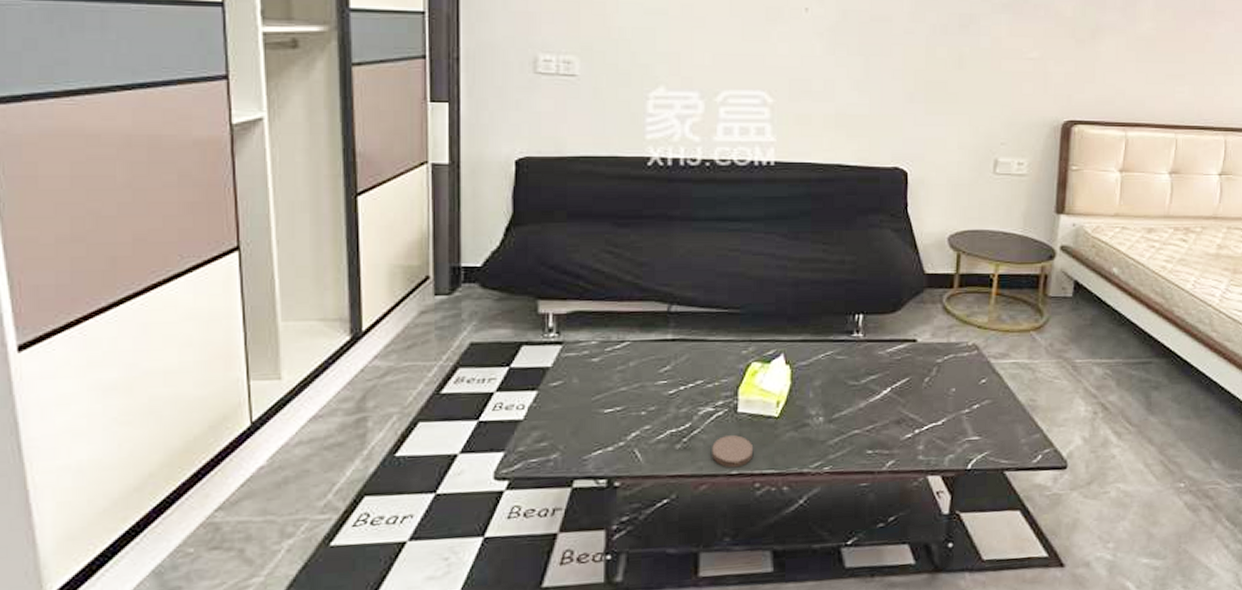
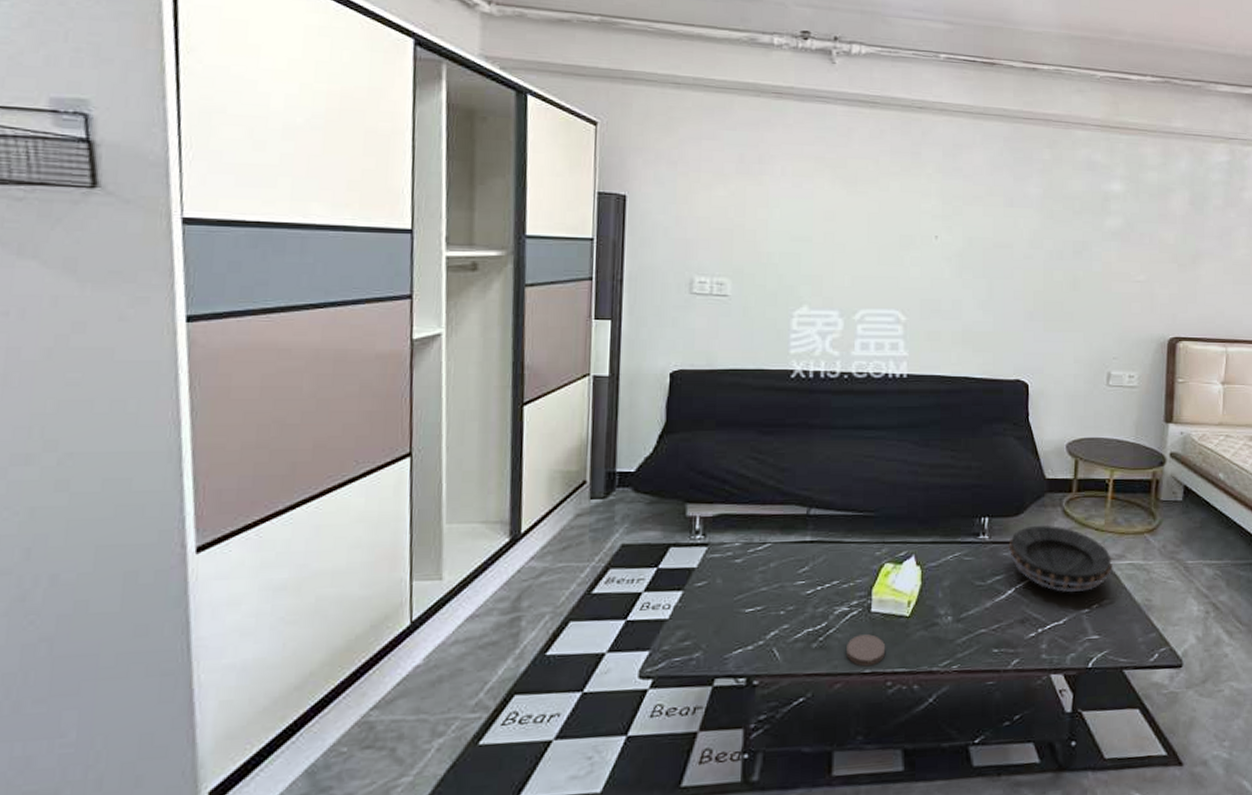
decorative bowl: none [884,322,996,393] -> present [1008,524,1113,593]

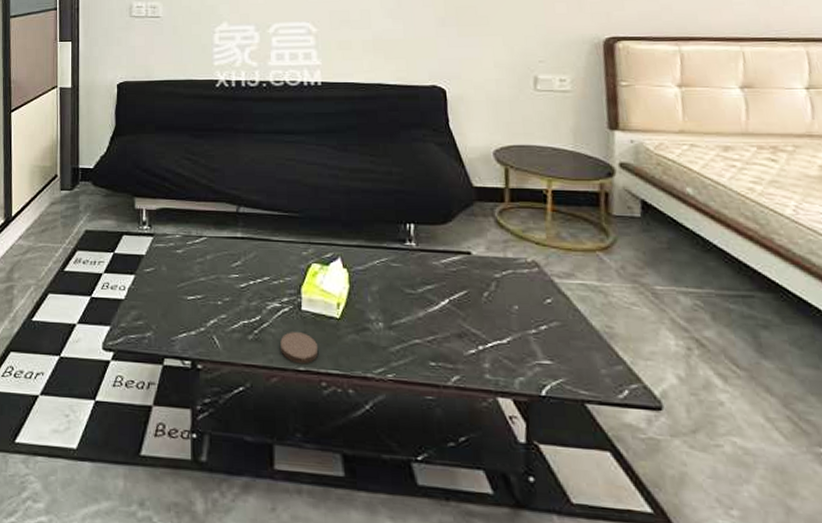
decorative bowl: present [1008,524,1113,593] -> none [437,235,561,311]

